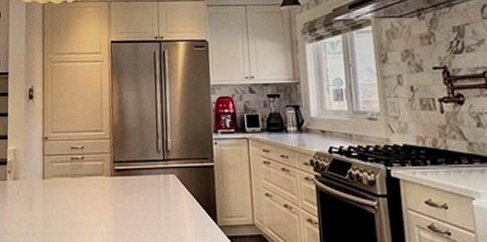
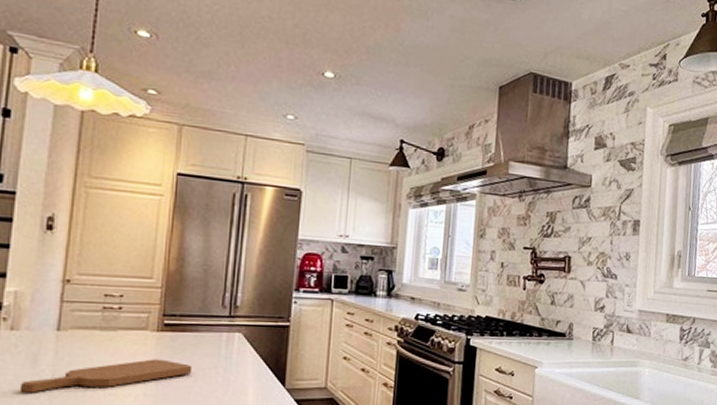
cutting board: none [23,200,141,231] -> present [19,359,193,393]

